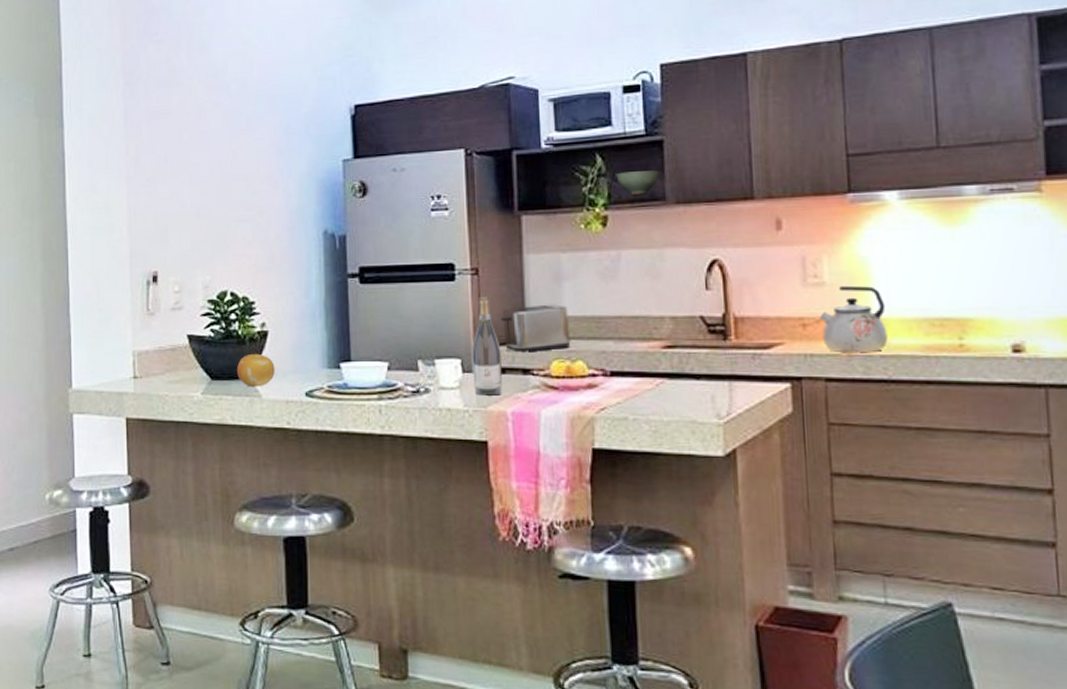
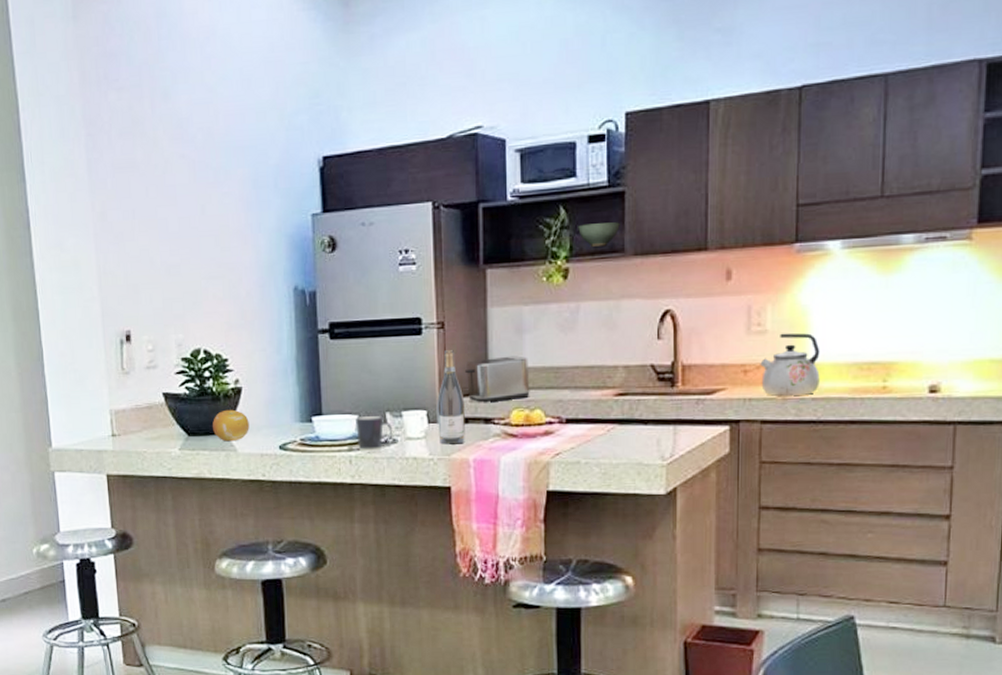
mug: none [385,364,425,401] -> present [354,416,393,452]

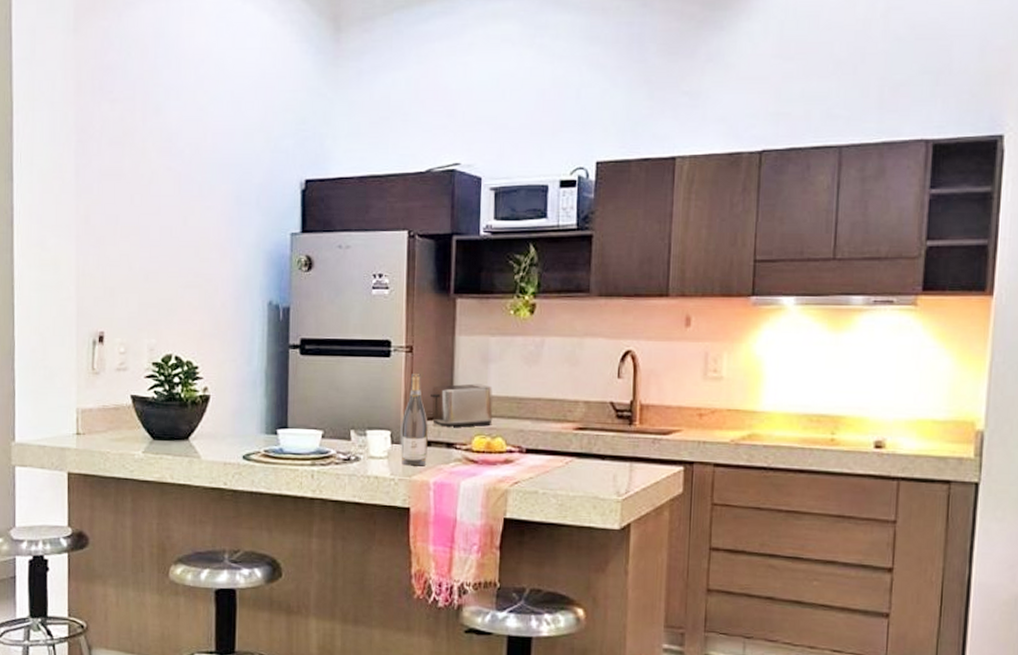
fruit: present [213,409,250,442] -> none [178,416,215,448]
mug: present [354,416,393,452] -> none [319,432,356,468]
bowl: present [578,222,620,248] -> none [546,263,587,286]
kettle: present [760,333,820,397] -> none [715,381,773,443]

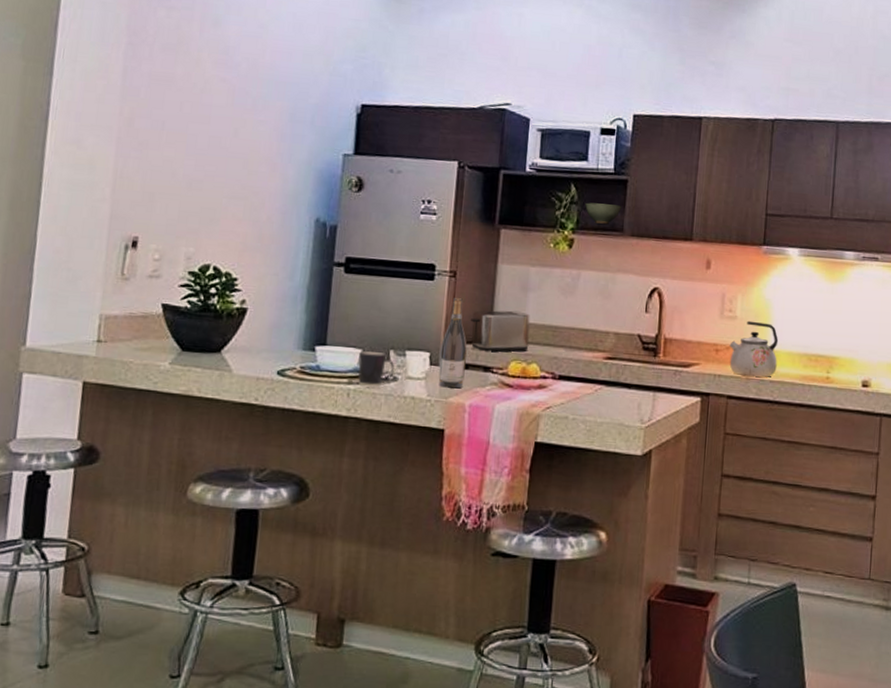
mug: none [319,432,356,468] -> present [358,351,395,388]
bowl: none [546,263,587,286] -> present [585,202,621,225]
kettle: none [715,381,773,443] -> present [729,320,779,378]

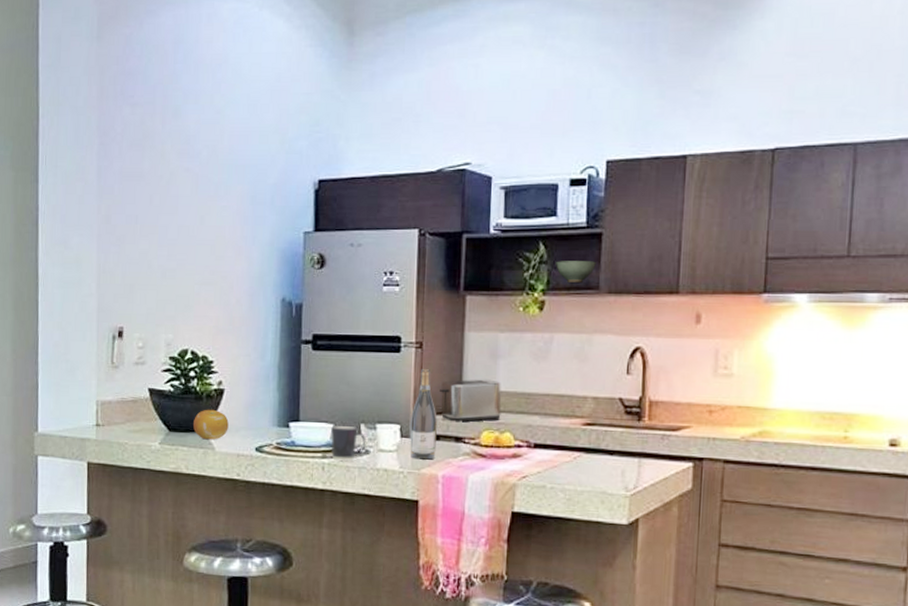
fruit: none [210,328,250,362] -> present [193,409,229,440]
kettle: present [729,320,779,378] -> none [725,378,784,440]

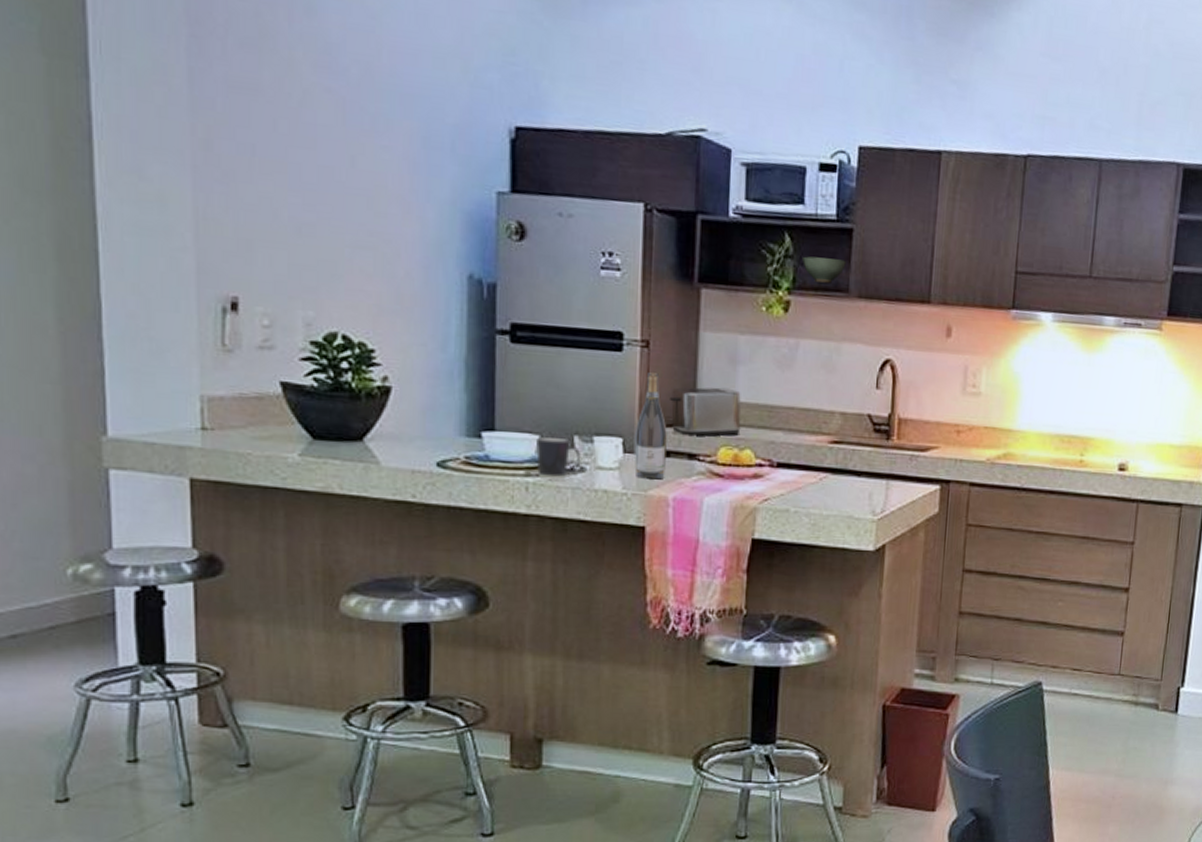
fruit: present [193,409,229,440] -> none [349,411,399,452]

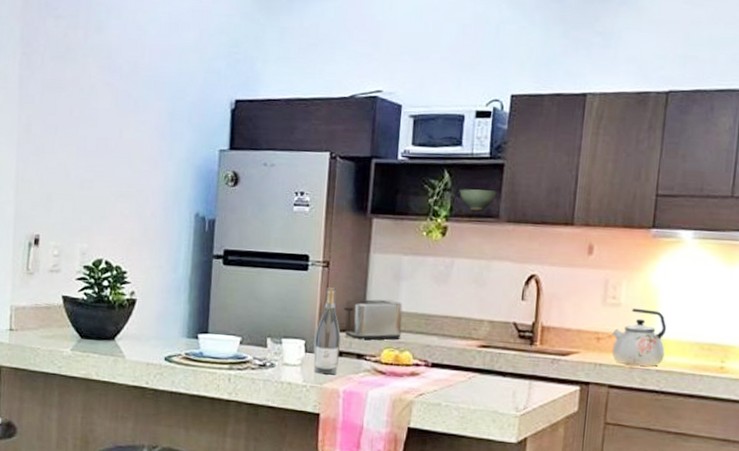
mug: present [535,437,581,480] -> none [237,339,272,373]
kettle: none [972,397,1028,462] -> present [611,308,667,367]

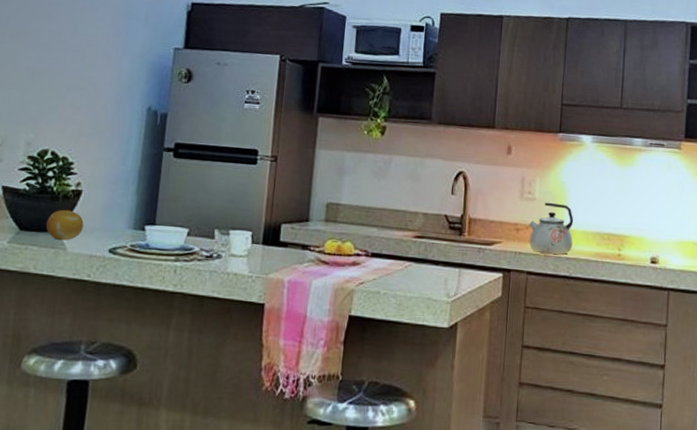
fruit: none [105,318,140,349] -> present [46,209,84,241]
wine bottle: present [313,287,341,375] -> none [259,181,287,266]
toaster: present [344,299,403,340] -> none [290,192,346,232]
bowl: present [459,189,497,212] -> none [396,93,430,114]

